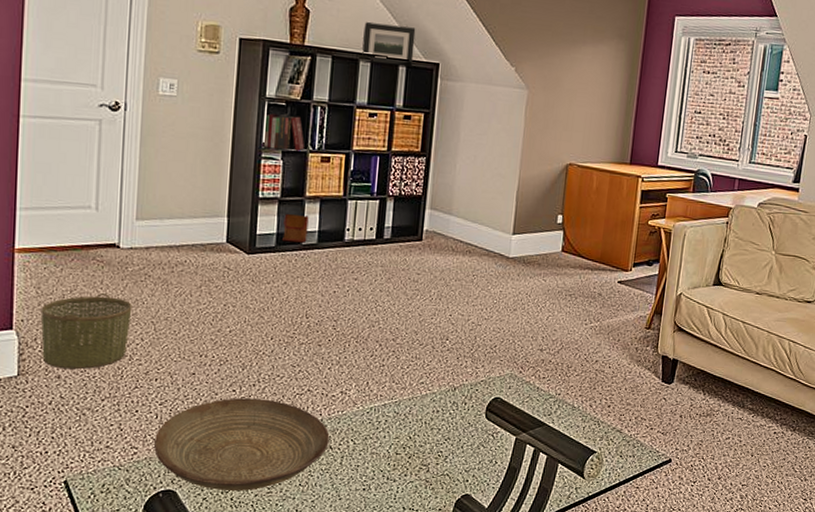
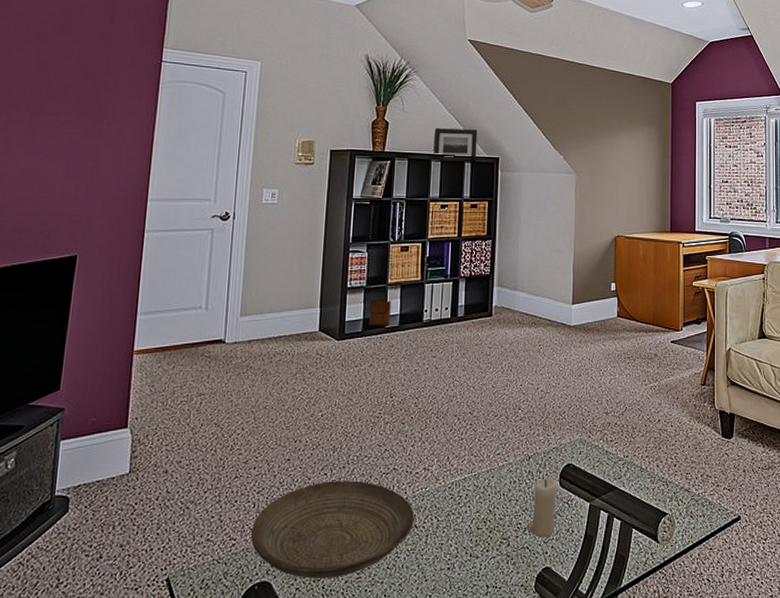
basket: present [40,293,132,369] -> none [152,387,235,463]
books: present [261,113,305,151] -> none [349,211,387,243]
candle: none [449,409,484,466] -> present [527,477,558,538]

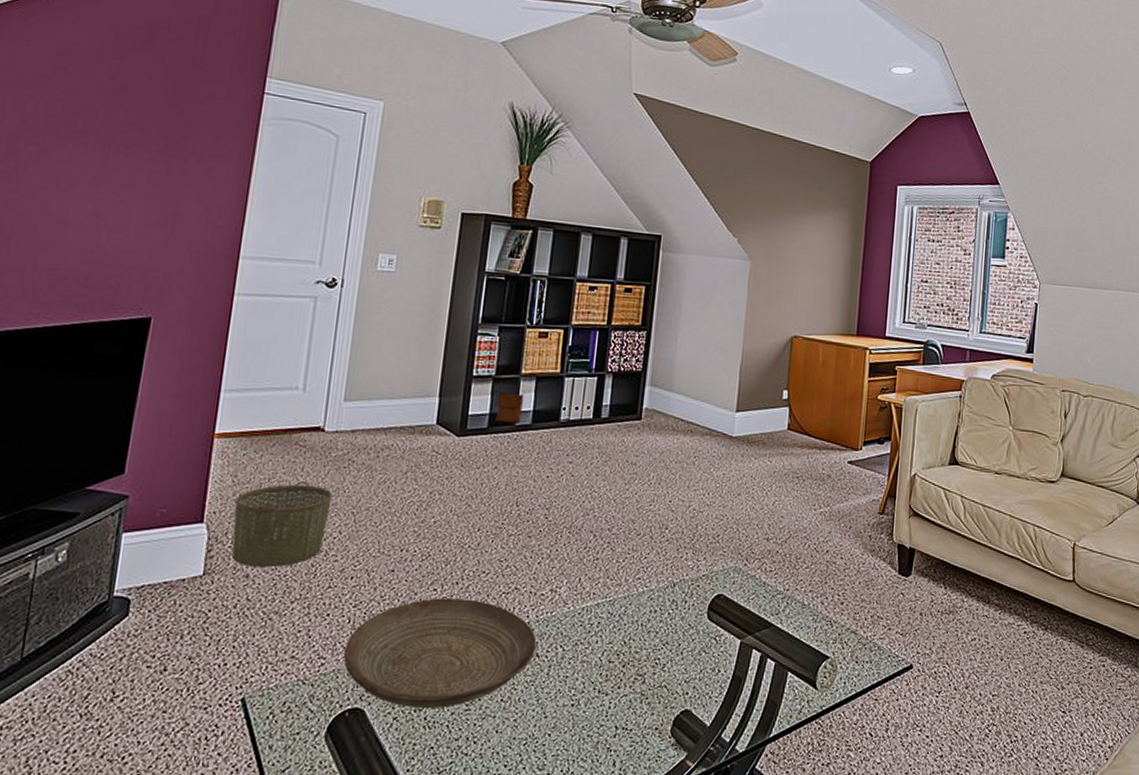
basket: none [152,387,235,463] -> present [231,481,333,567]
picture frame: present [433,128,478,163] -> none [584,195,639,240]
candle: present [527,477,558,538] -> none [667,608,706,676]

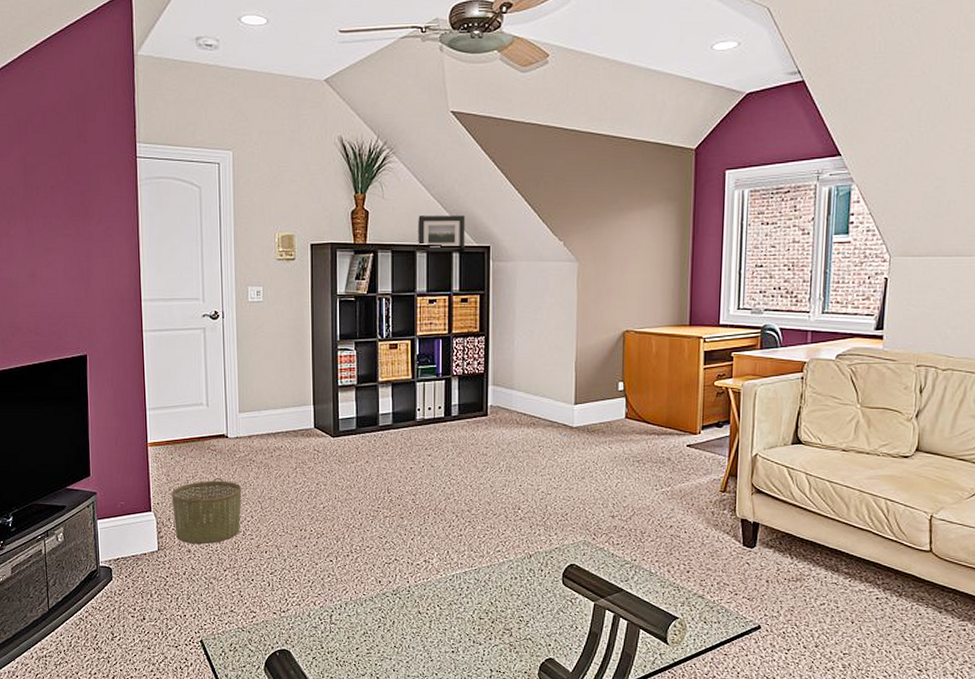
decorative bowl: present [343,598,537,709] -> none [269,567,418,652]
decorative box: present [495,392,524,424] -> none [361,398,383,424]
picture frame: none [584,195,639,240] -> present [418,215,465,253]

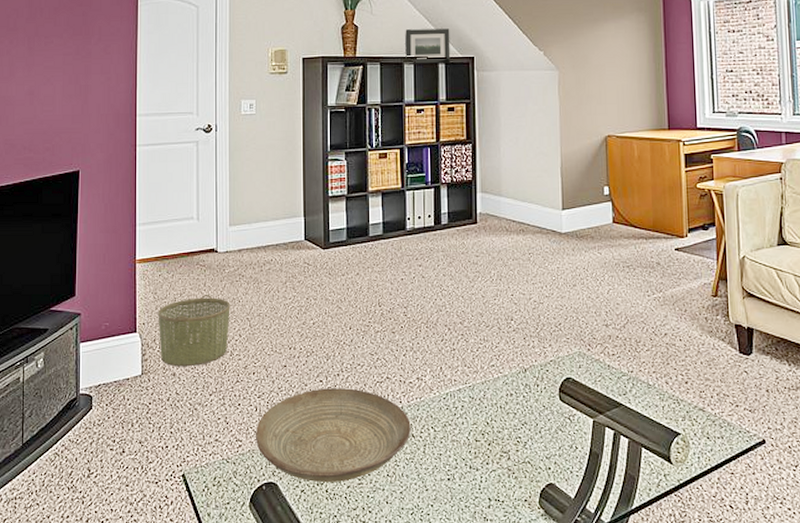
decorative bowl: none [269,567,418,652] -> present [256,388,411,483]

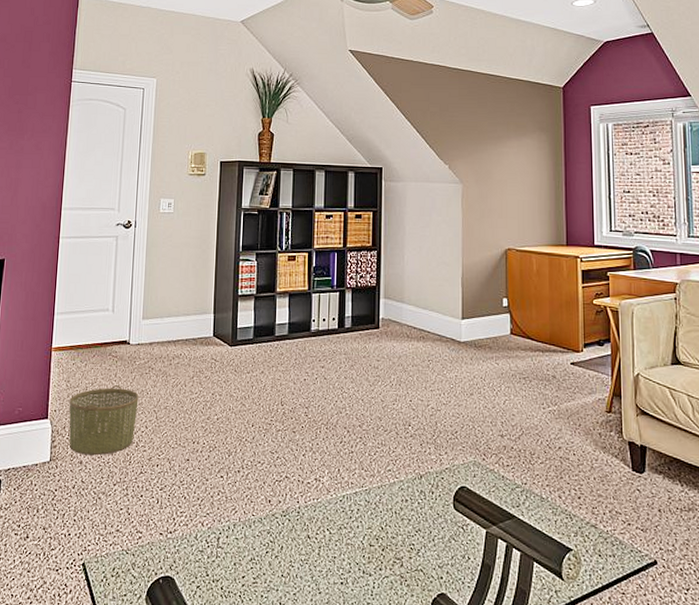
decorative bowl: present [256,388,411,483] -> none [155,484,307,580]
picture frame: present [405,28,451,64] -> none [317,139,360,173]

